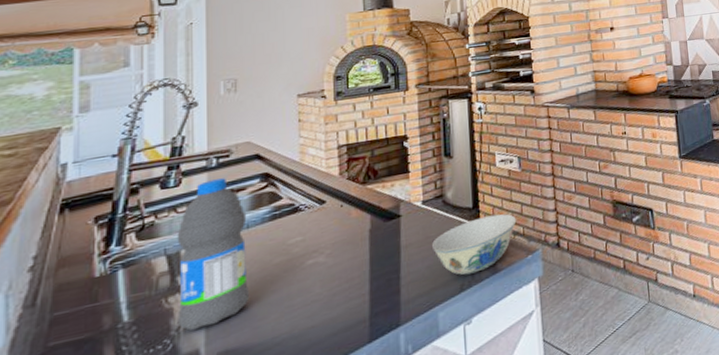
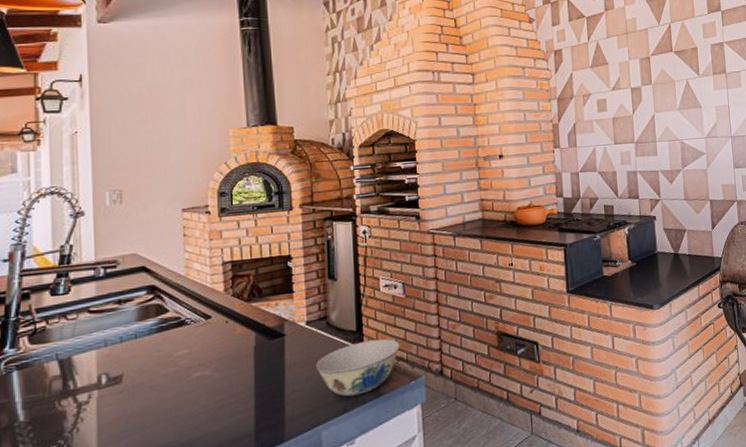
water bottle: present [177,178,250,331] -> none [67,288,139,434]

